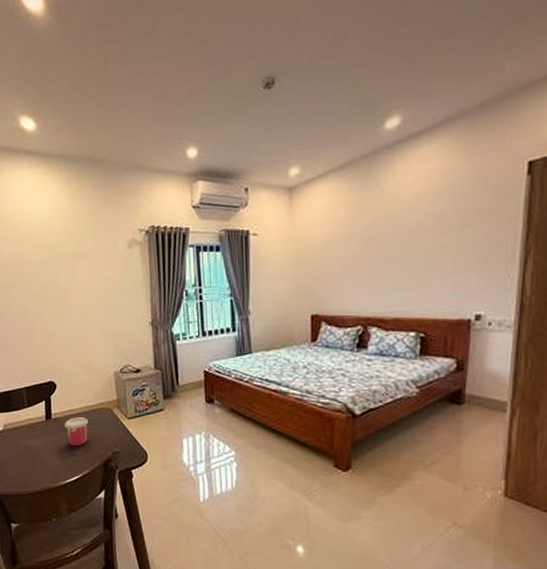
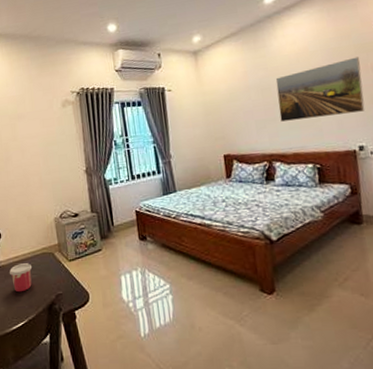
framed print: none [384,204,497,280] -> present [275,57,365,122]

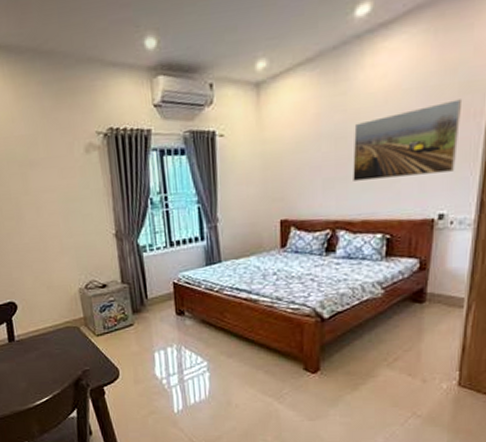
cup: present [9,263,33,293] -> none [29,337,56,368]

